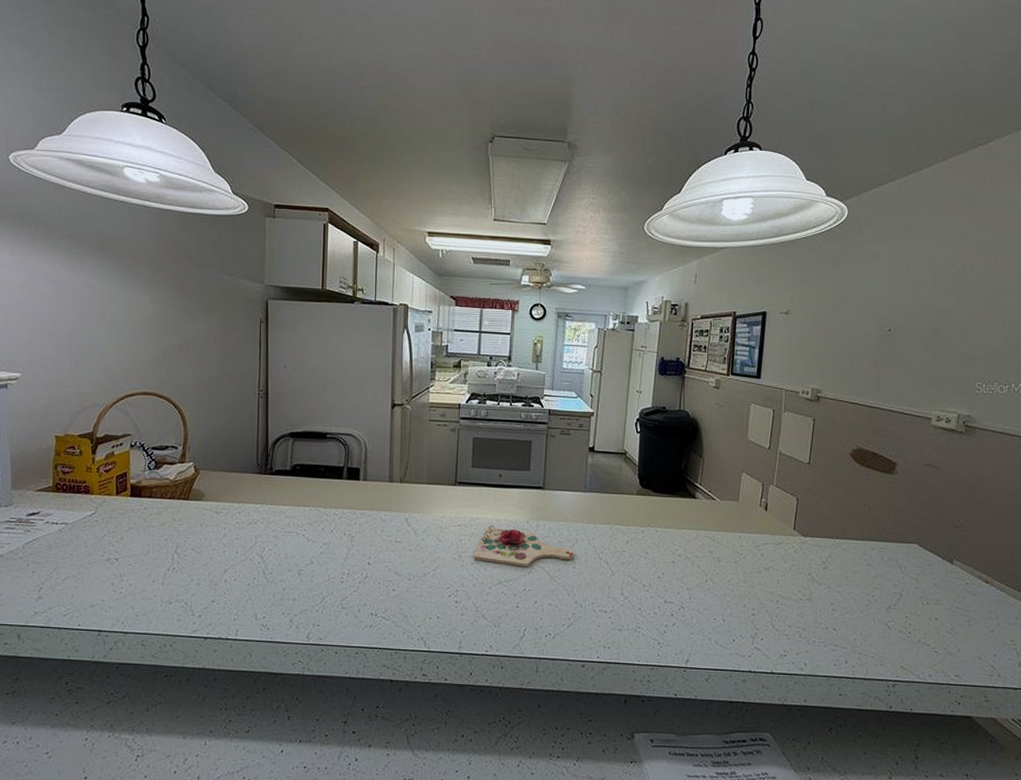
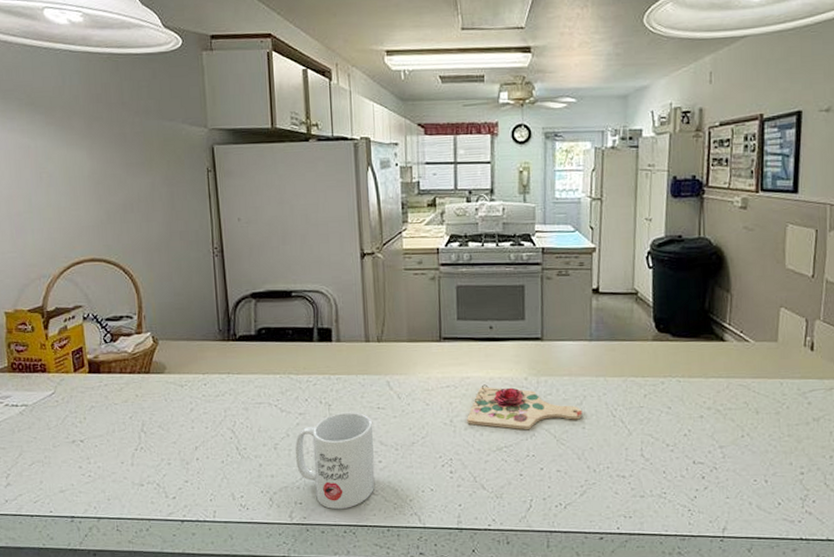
mug: none [317,544,390,633] -> present [295,412,375,510]

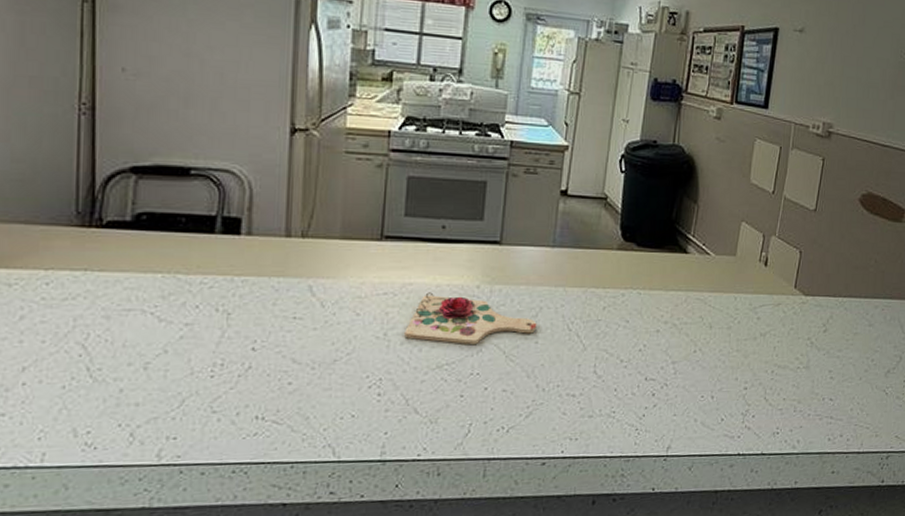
mug: present [295,412,375,510] -> none [173,322,285,445]

